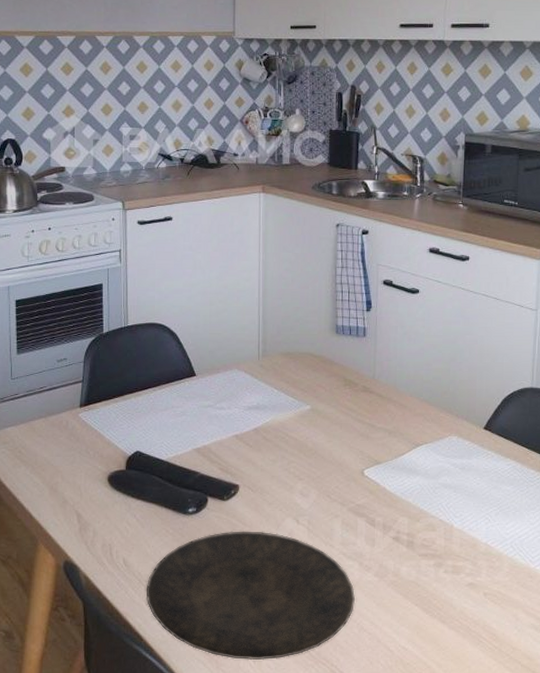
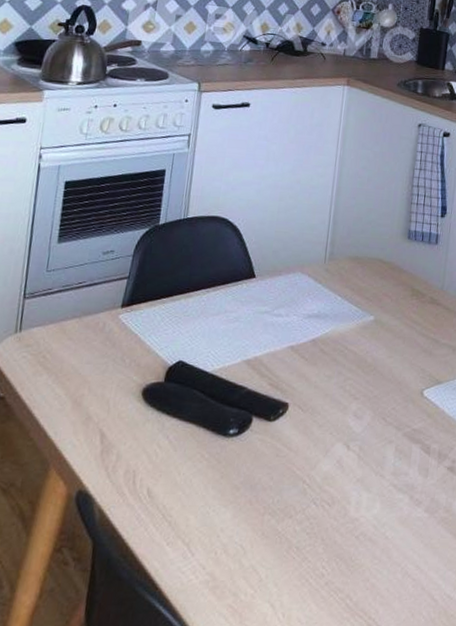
plate: present [146,531,355,660] -> none [168,457,402,612]

